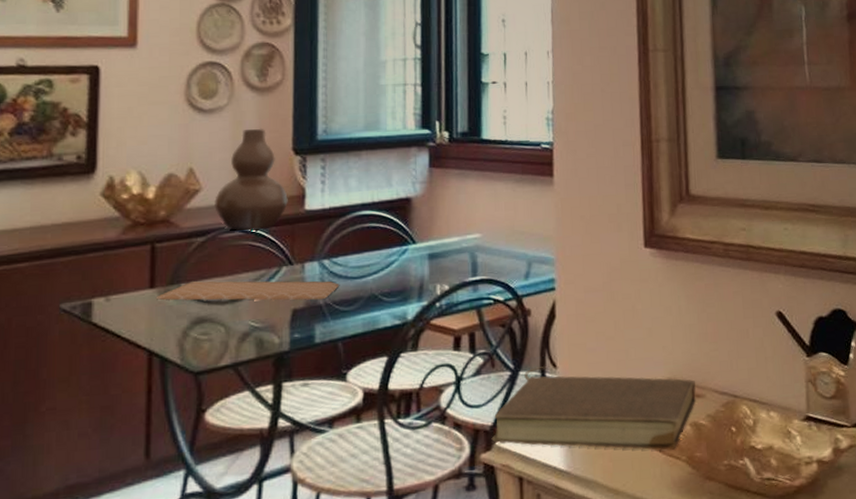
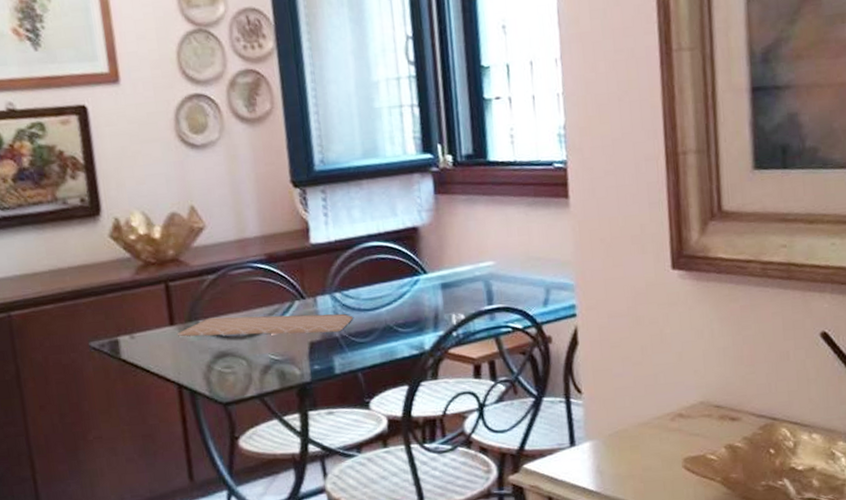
vase: present [215,128,288,232] -> none [220,161,293,268]
book: present [491,366,696,451] -> none [518,392,731,472]

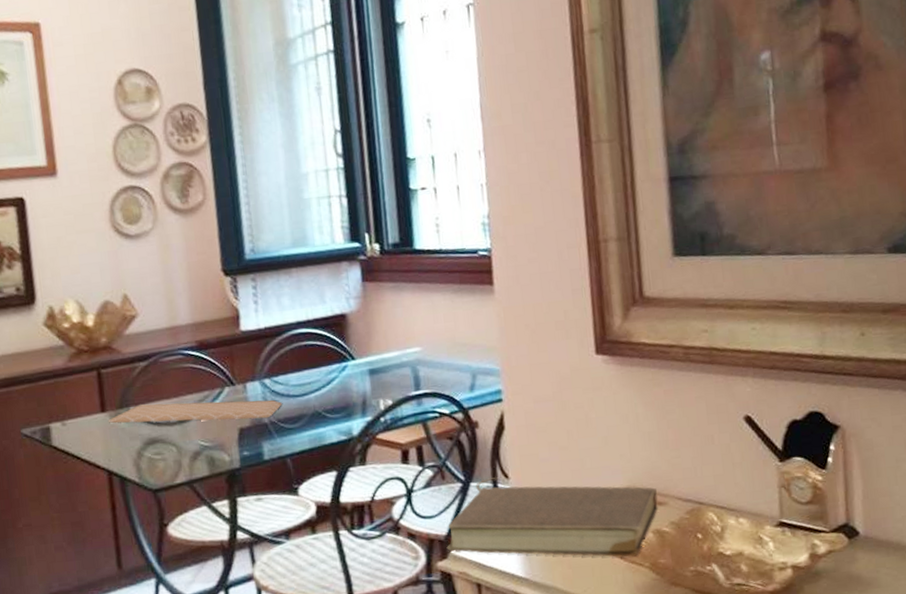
book: none [518,392,731,472] -> present [446,477,658,557]

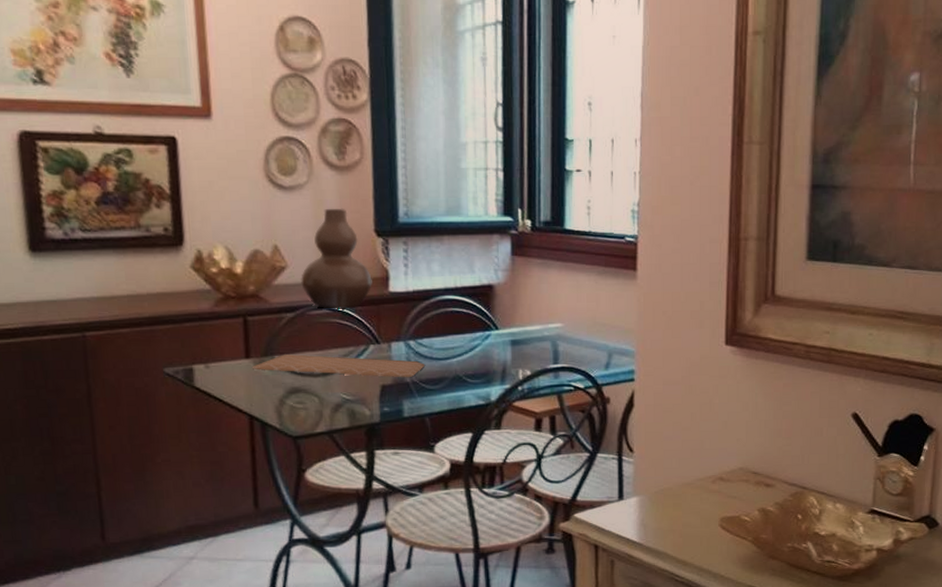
vase: none [152,250,223,355] -> present [301,208,372,309]
book: present [446,477,658,557] -> none [570,450,766,531]

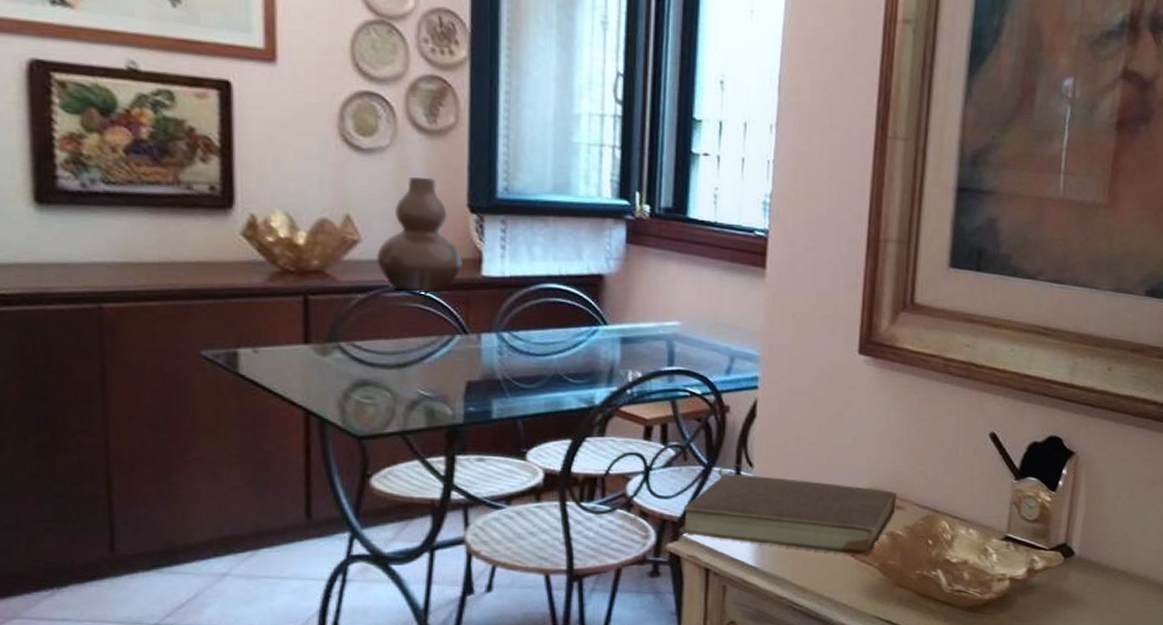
placemat: present [251,354,426,378] -> none [311,341,521,375]
book: none [570,450,766,531] -> present [679,465,897,556]

